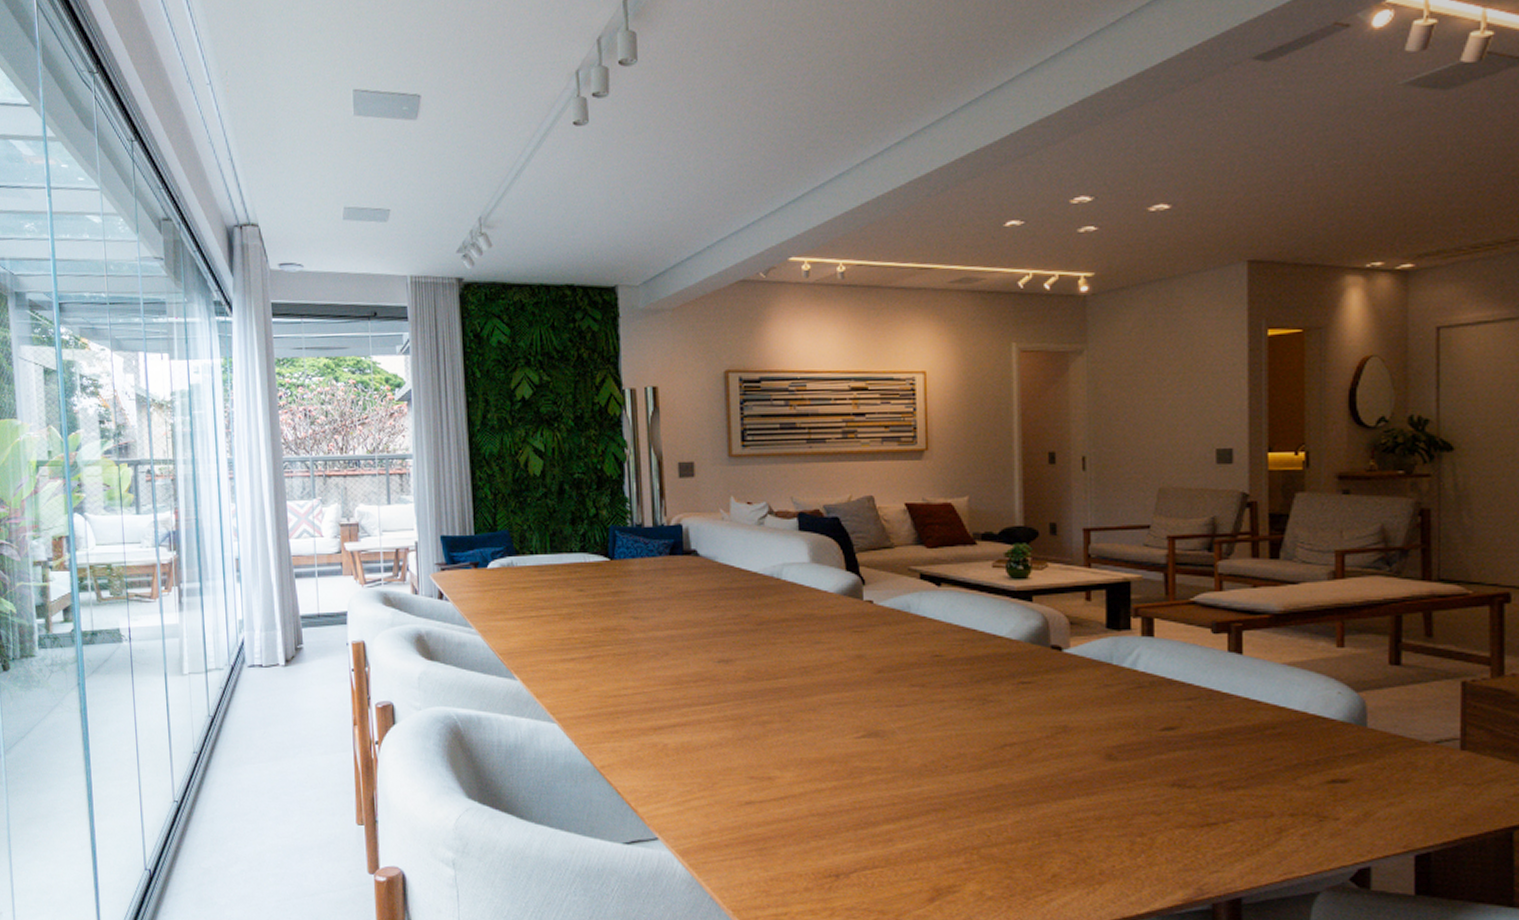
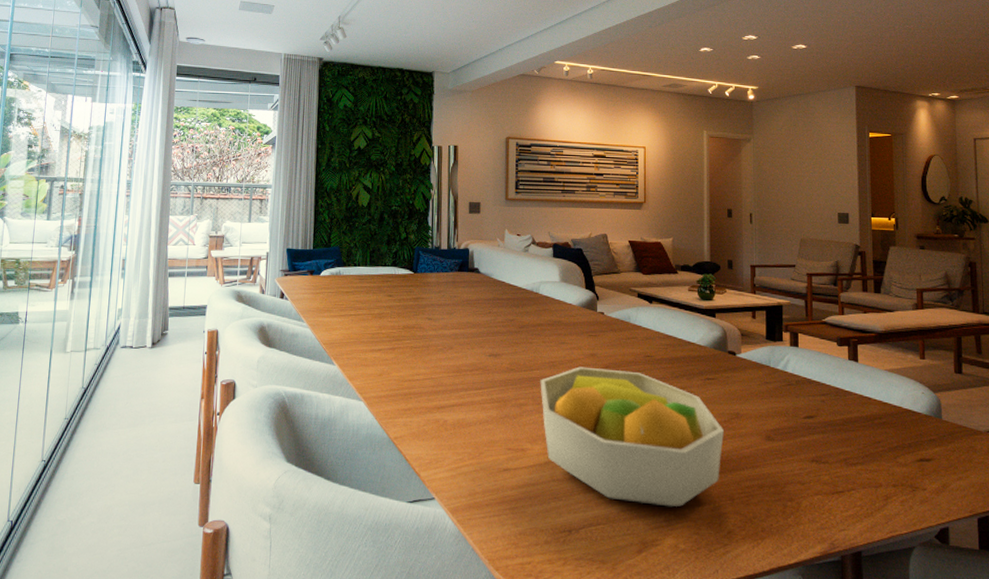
fruit bowl: none [789,672,1046,846] -> present [540,366,724,507]

